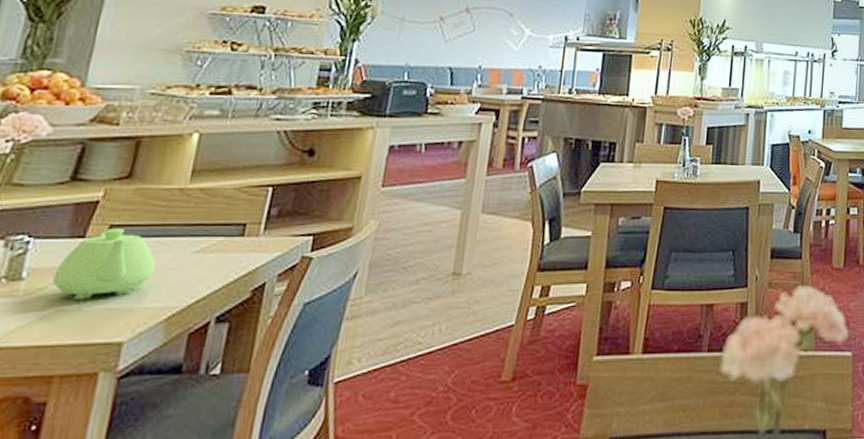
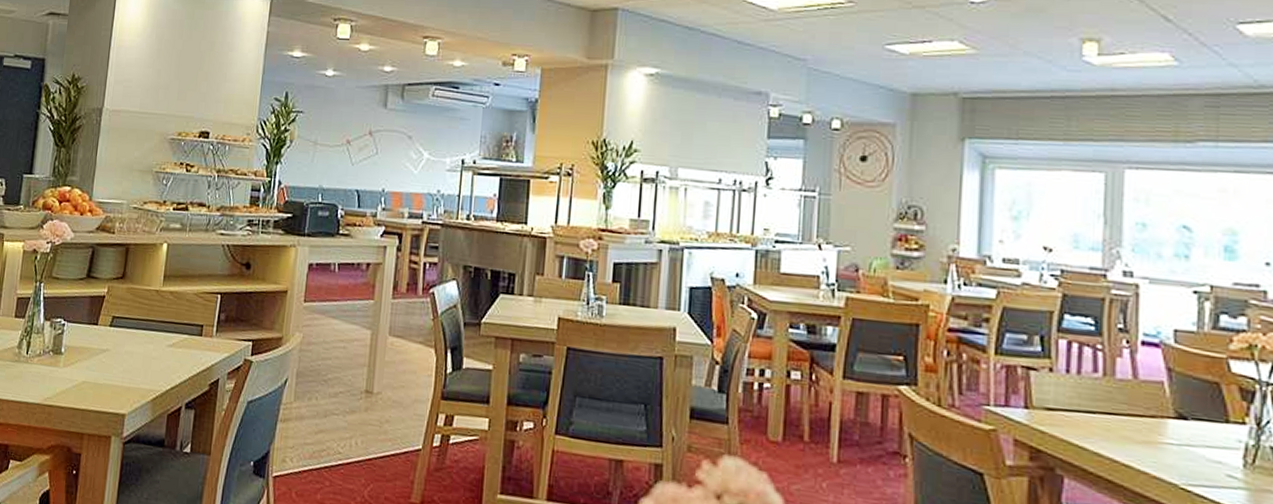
teapot: present [52,229,156,299] -> none [80,319,143,376]

